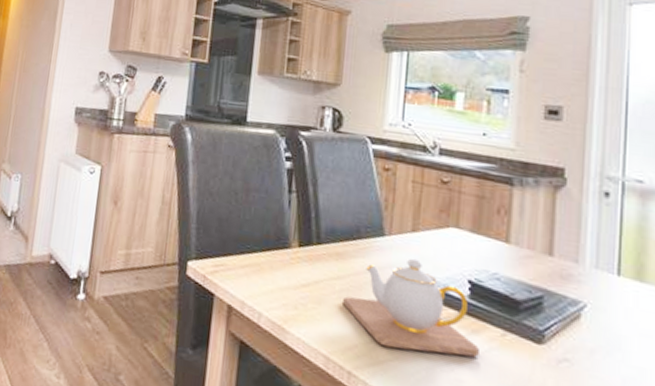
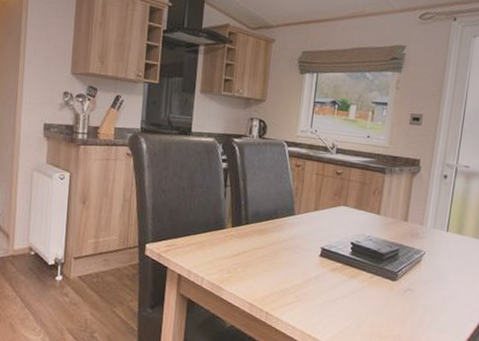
teapot: present [343,258,479,358] -> none [263,230,355,294]

